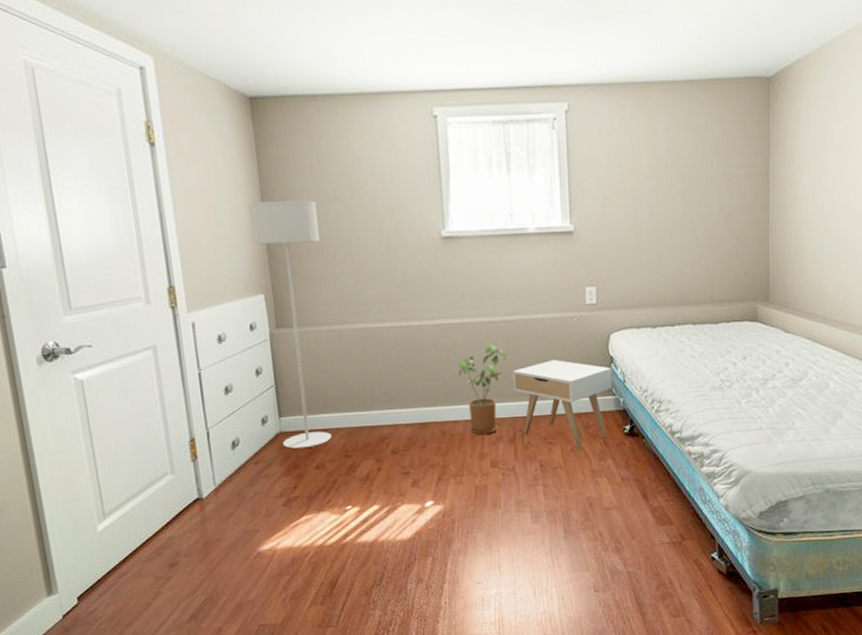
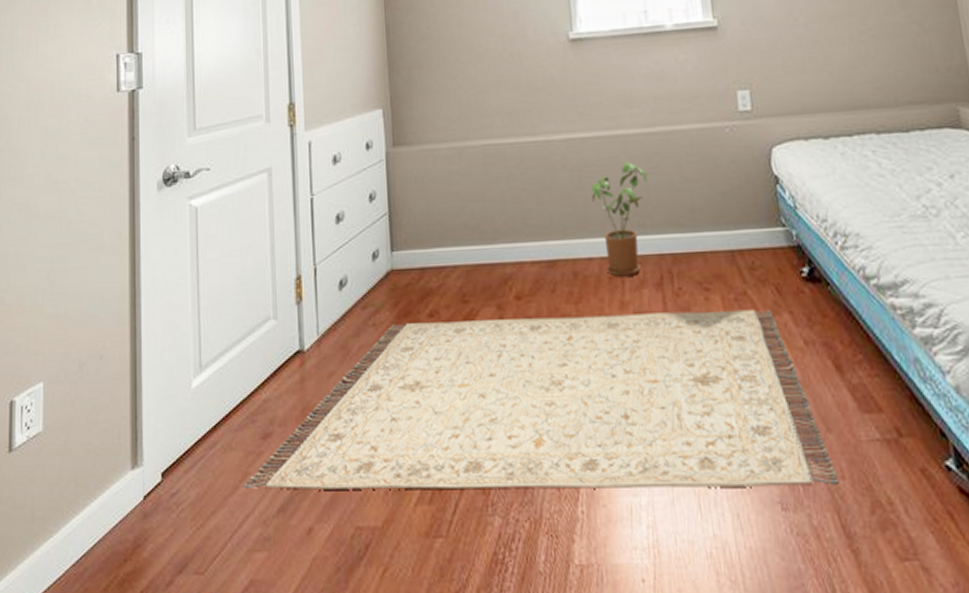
rug: none [156,457,637,605] -> present [243,309,839,490]
floor lamp: present [247,200,332,449] -> none [370,7,448,292]
nightstand: present [512,360,612,451] -> none [655,180,781,300]

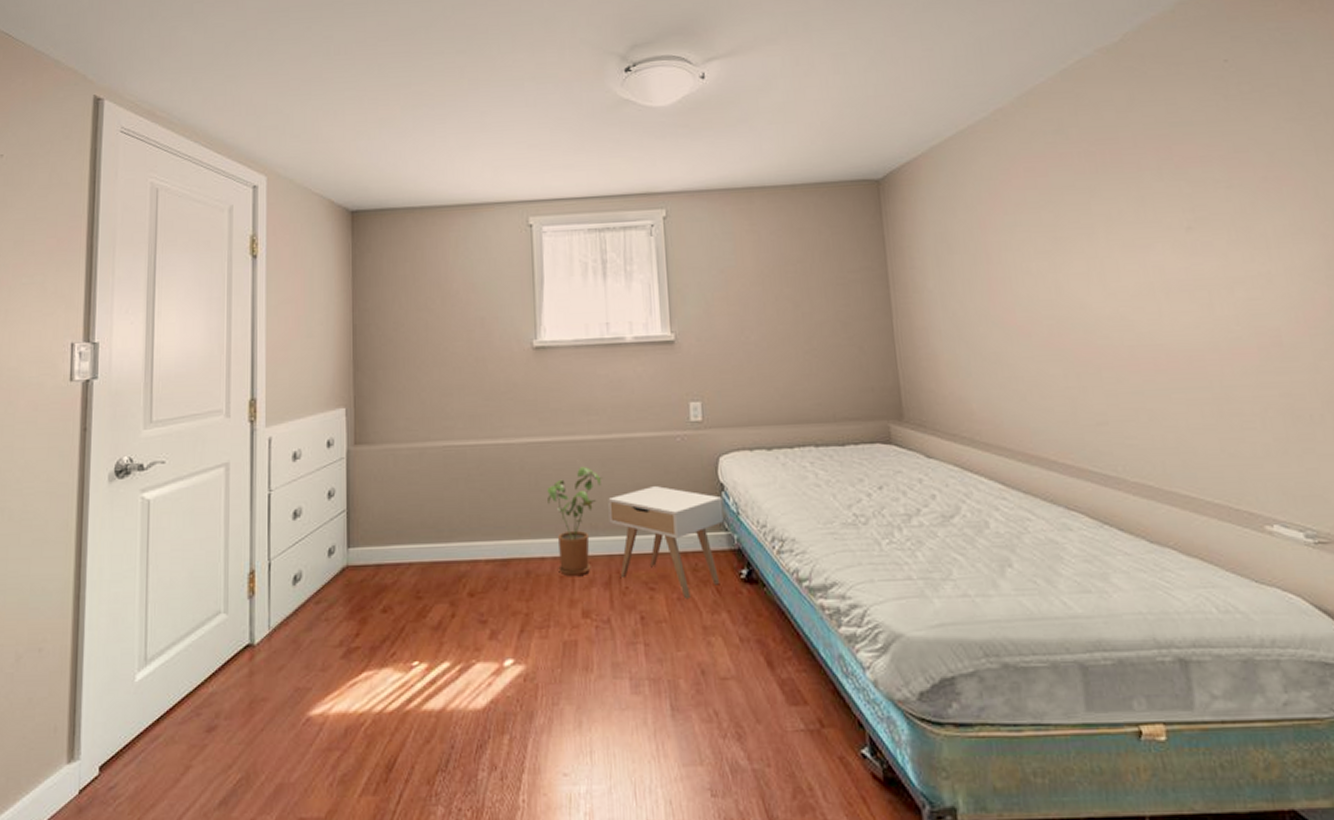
rug: present [243,309,839,490] -> none [185,608,765,782]
nightstand: none [655,180,781,300] -> present [608,486,724,600]

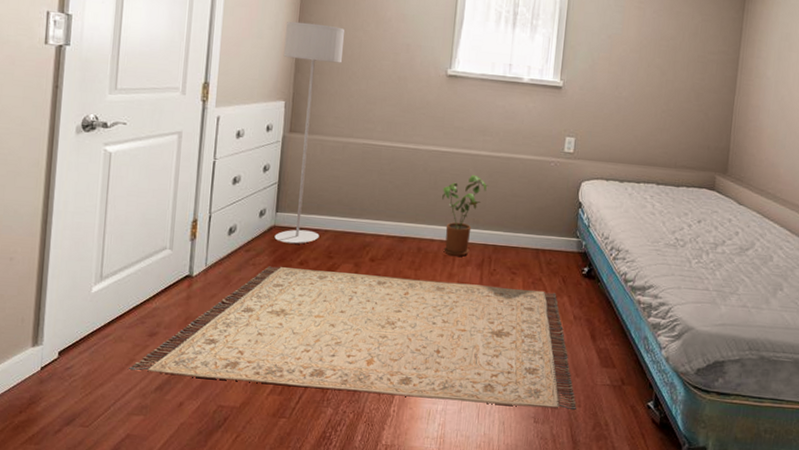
rug: none [185,608,765,782] -> present [129,266,576,411]
floor lamp: none [338,310,408,588] -> present [274,21,346,245]
nightstand: present [608,486,724,600] -> none [488,197,579,284]

